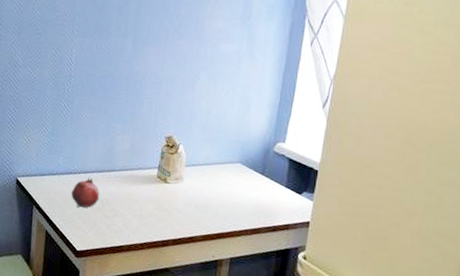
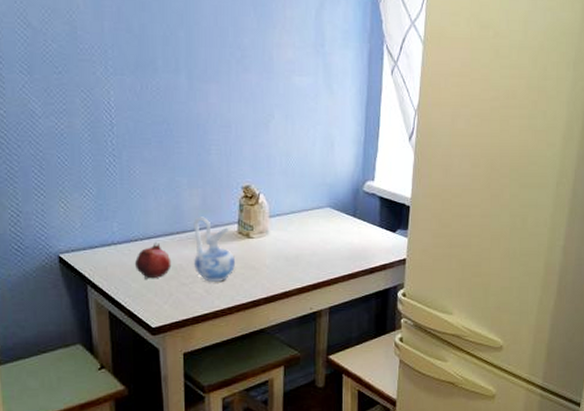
ceramic pitcher: none [117,159,152,220] -> present [193,217,235,283]

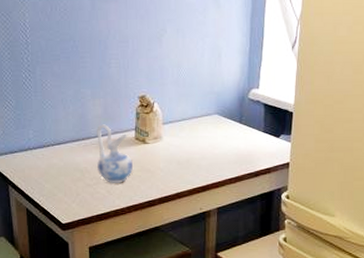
fruit: present [135,243,172,279] -> none [48,148,78,181]

